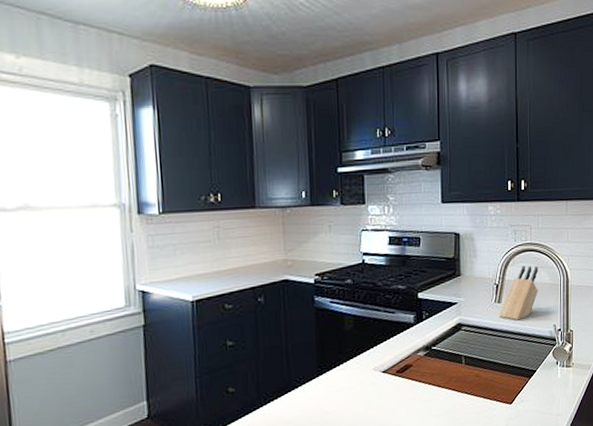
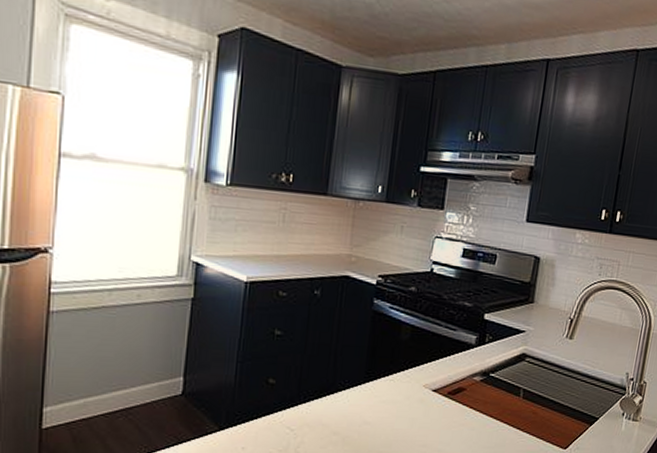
knife block: present [499,265,538,321] -> none [568,303,620,361]

